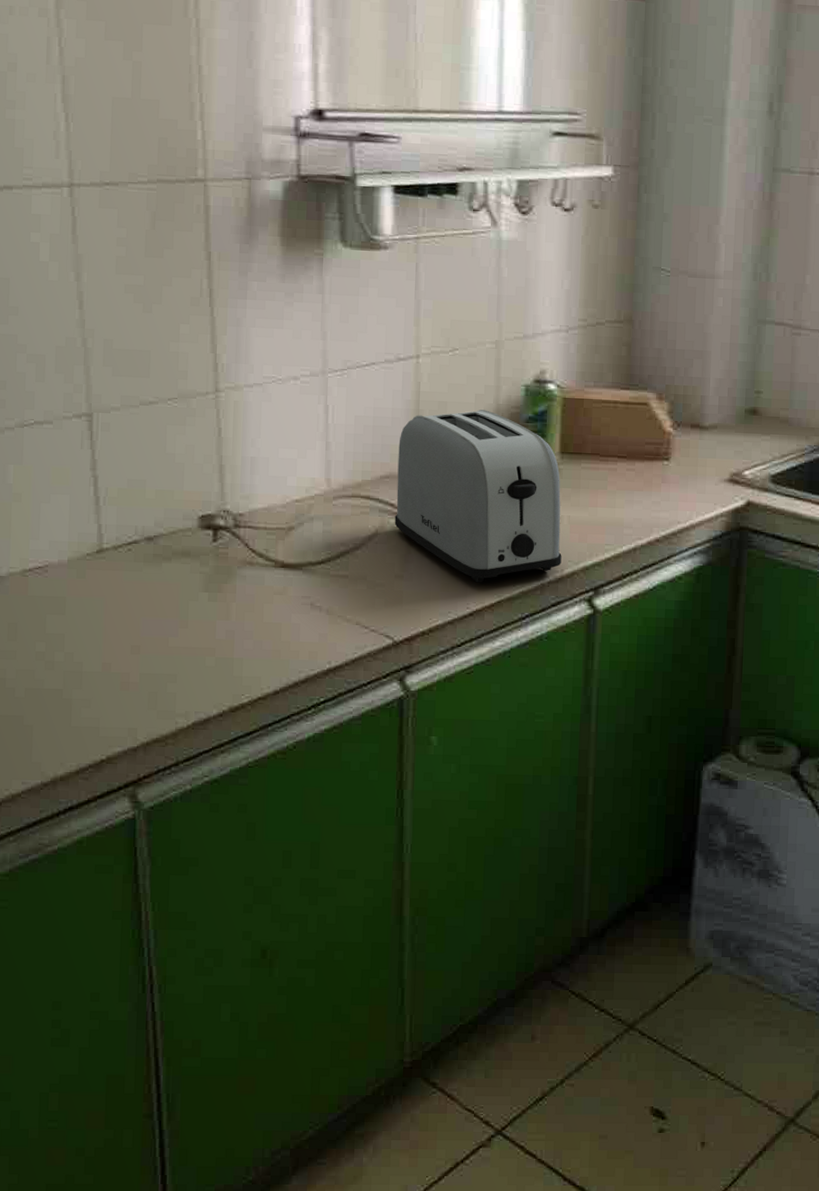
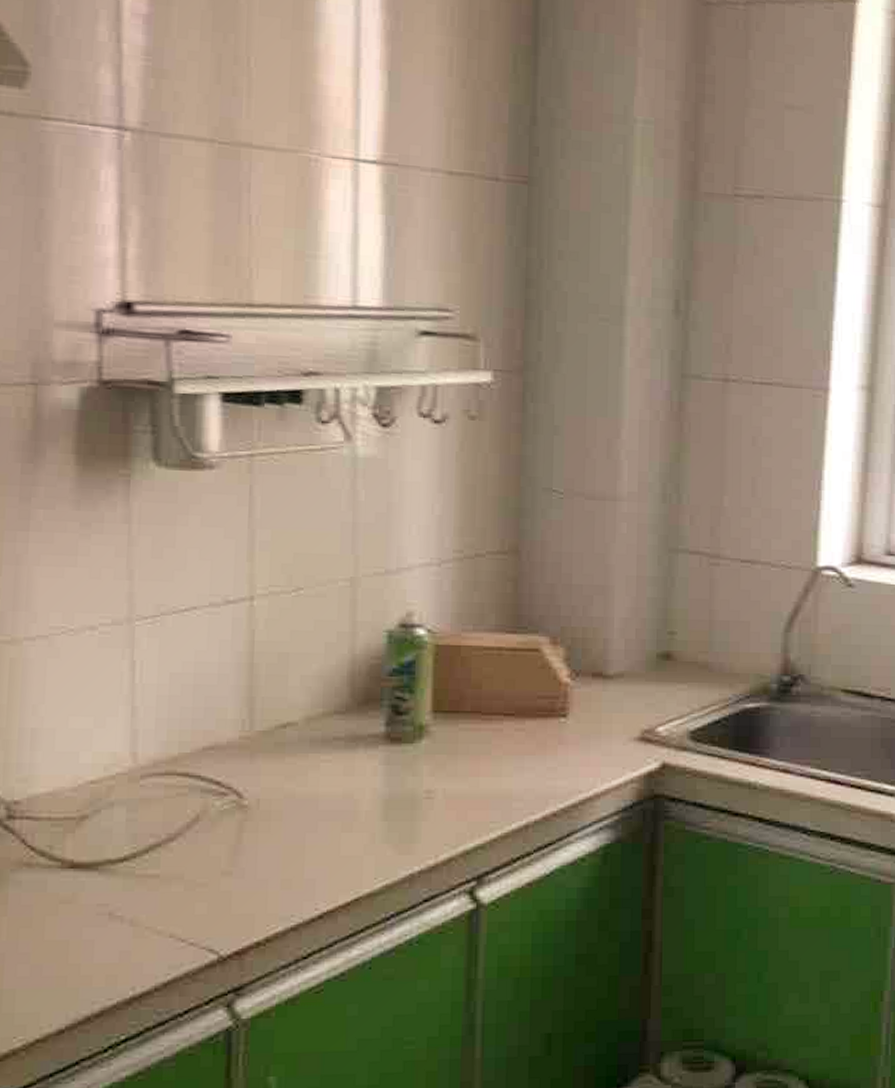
toaster: present [394,410,562,583] -> none [221,662,436,877]

